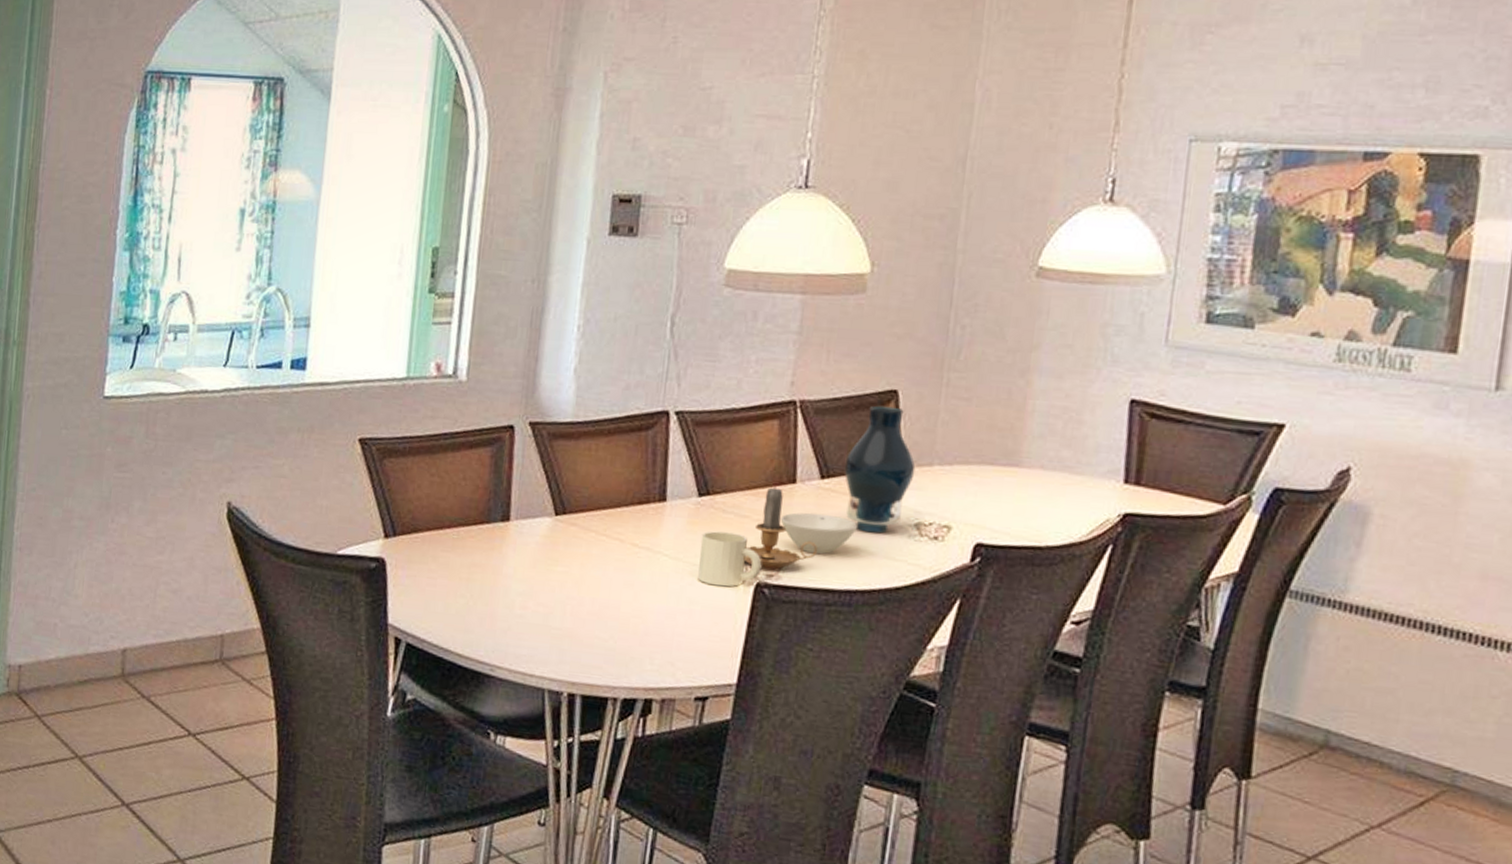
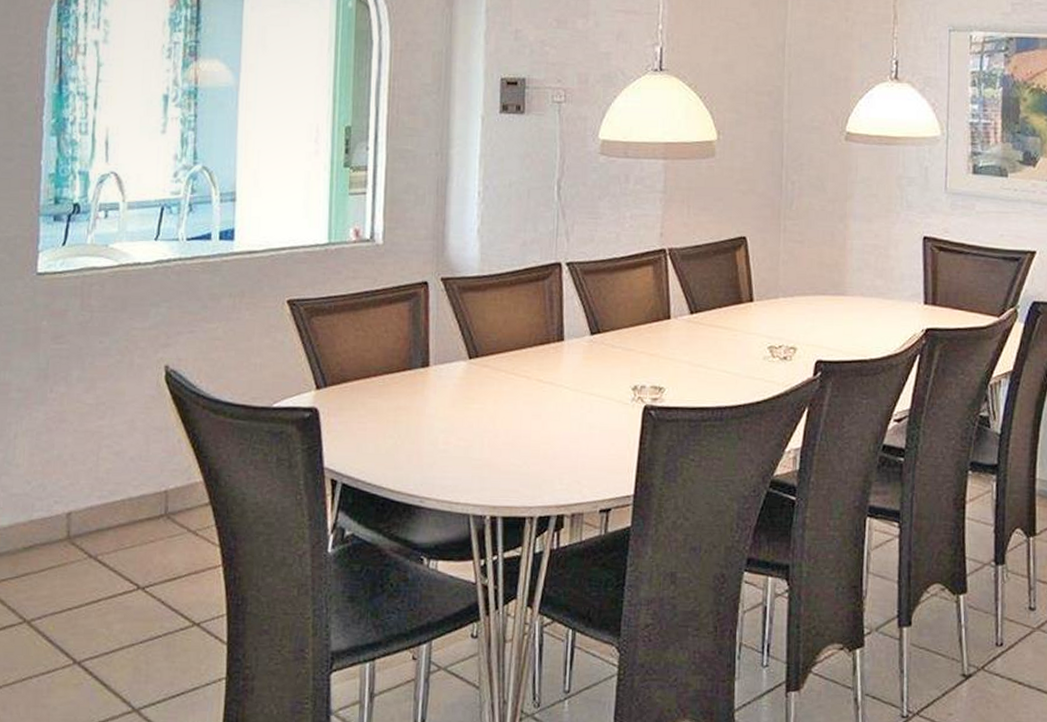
mug: present [698,531,762,587] -> none [595,364,648,412]
candlestick: present [743,486,817,569] -> none [632,322,692,394]
bowl: present [780,512,859,555] -> none [660,343,723,378]
vase: present [844,405,916,534] -> none [708,250,765,357]

